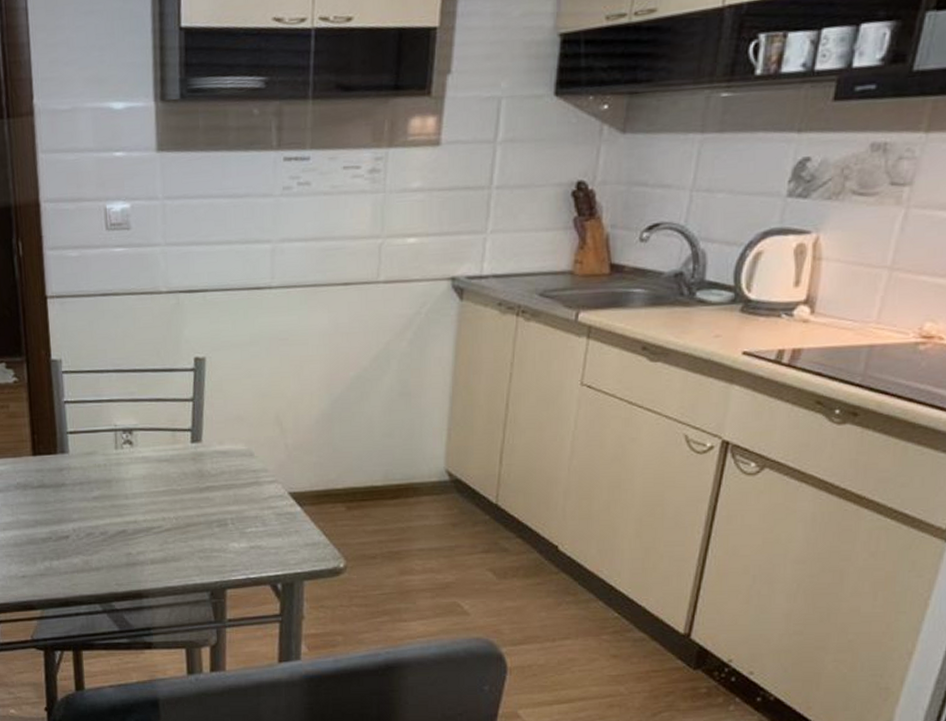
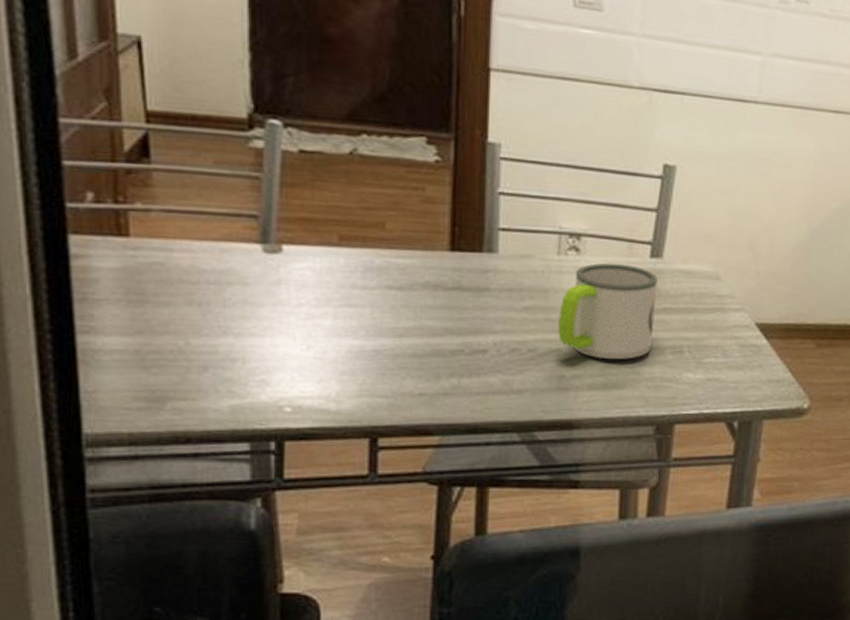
mug: none [121,451,201,536] -> present [558,262,659,360]

